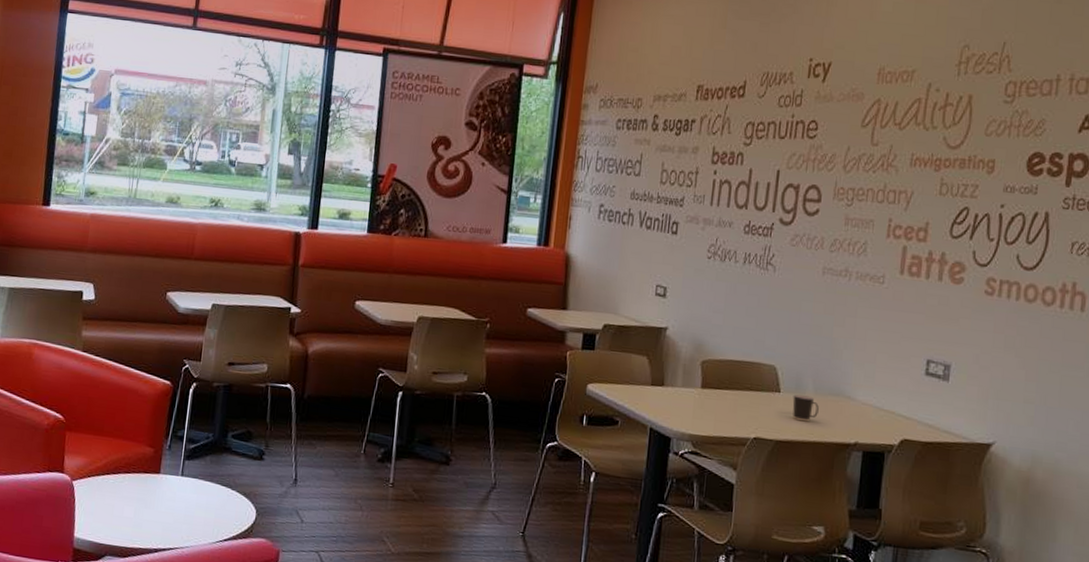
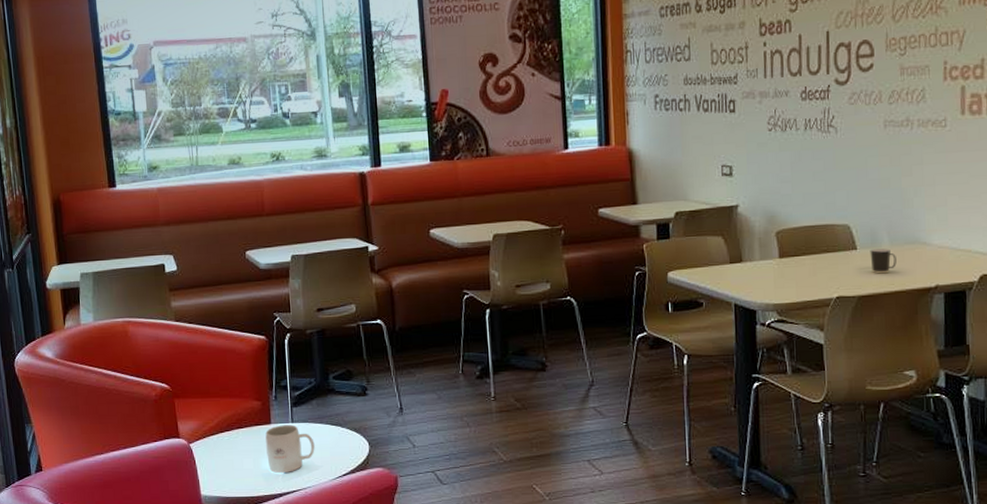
mug: none [149,476,201,529] -> present [265,424,315,474]

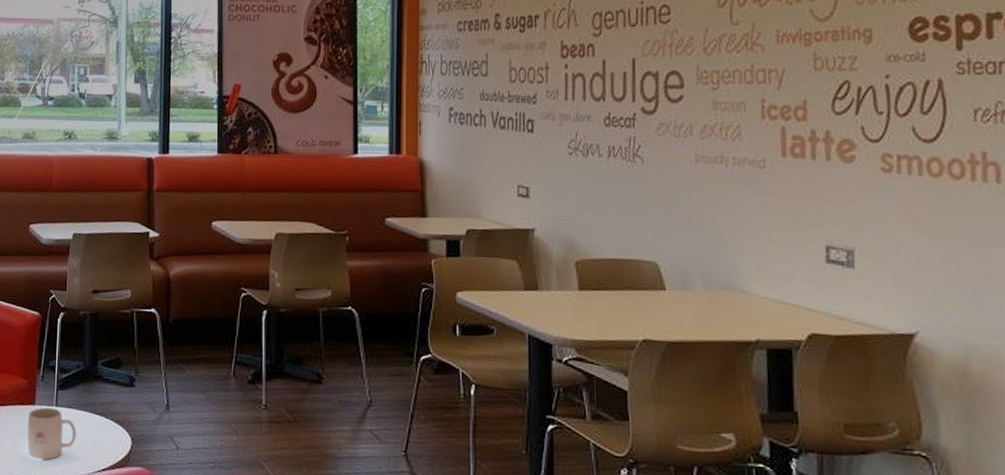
mug: present [870,248,897,274] -> none [680,291,711,320]

